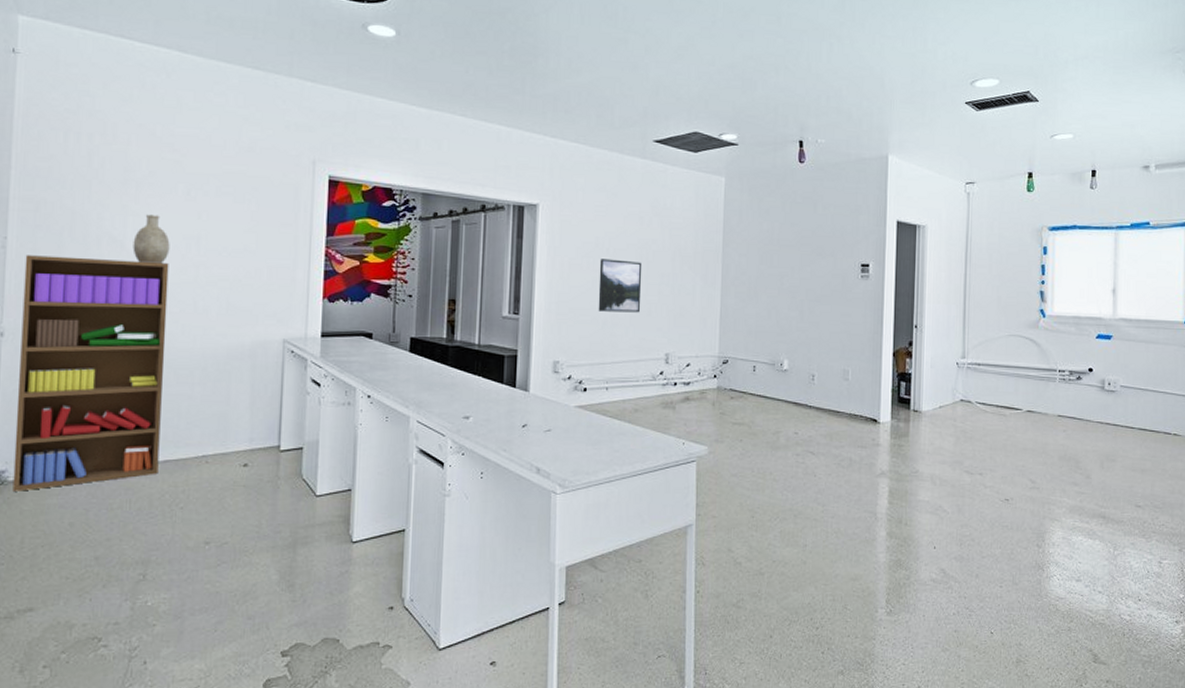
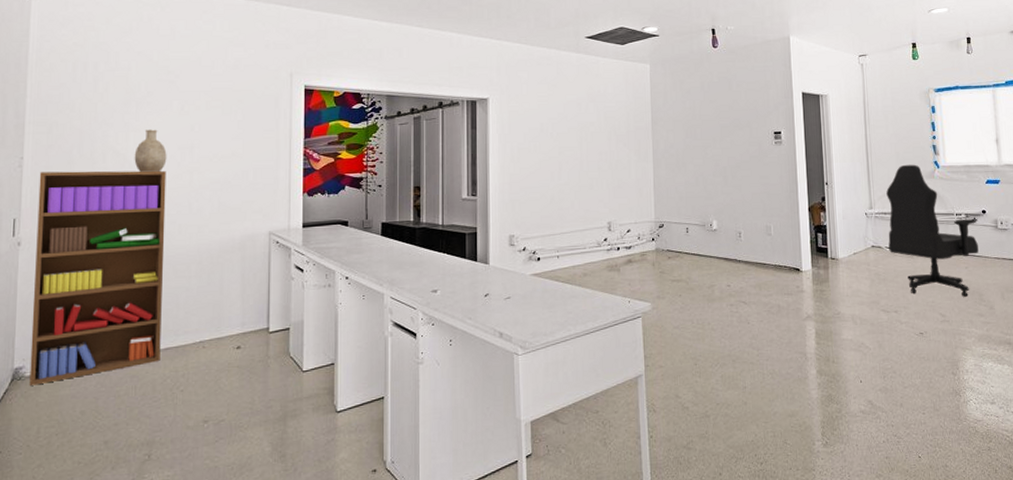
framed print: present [598,259,642,313] -> none [545,142,584,189]
office chair: none [979,311,1081,464] -> present [886,164,979,298]

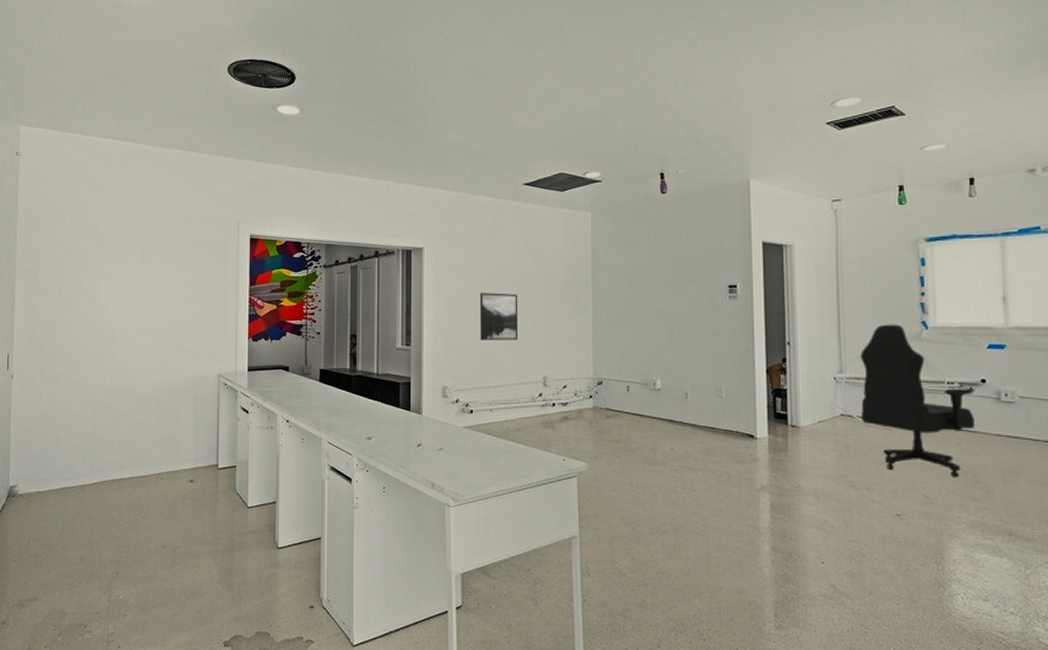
bookshelf: present [29,170,167,386] -> none [21,313,130,503]
decorative vase: present [134,129,167,173] -> none [103,275,131,316]
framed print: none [545,142,584,189] -> present [479,293,519,340]

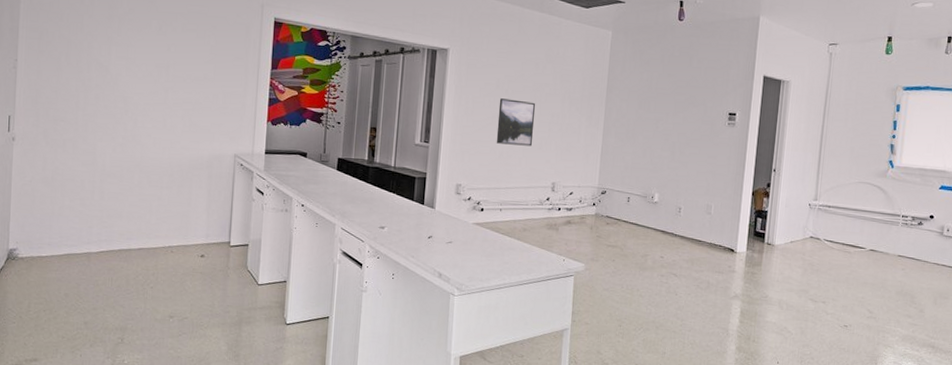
office chair: present [860,324,975,478] -> none [827,160,922,298]

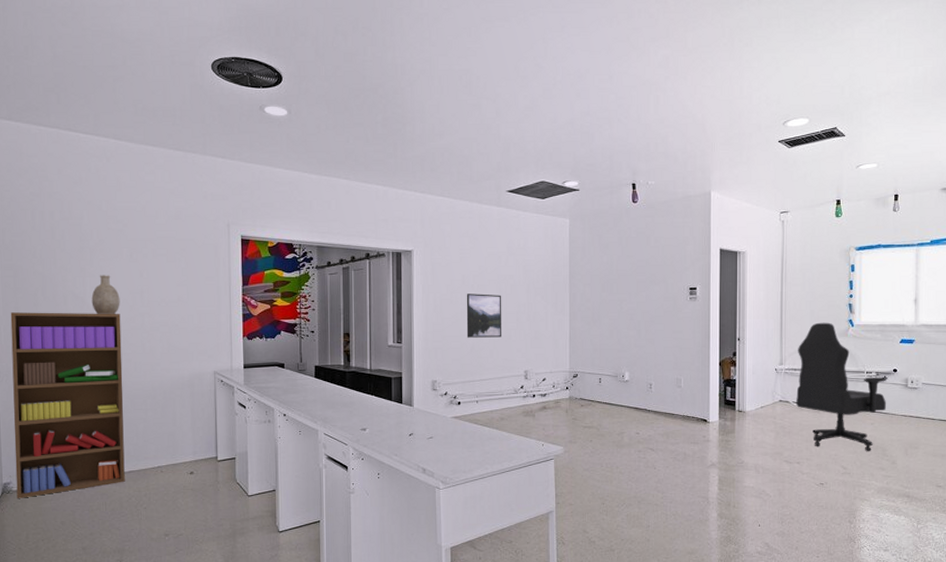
bookshelf: none [22,75,144,266] -> present [10,312,125,498]
decorative vase: none [115,45,145,87] -> present [91,275,120,315]
office chair: none [827,160,922,298] -> present [796,322,886,452]

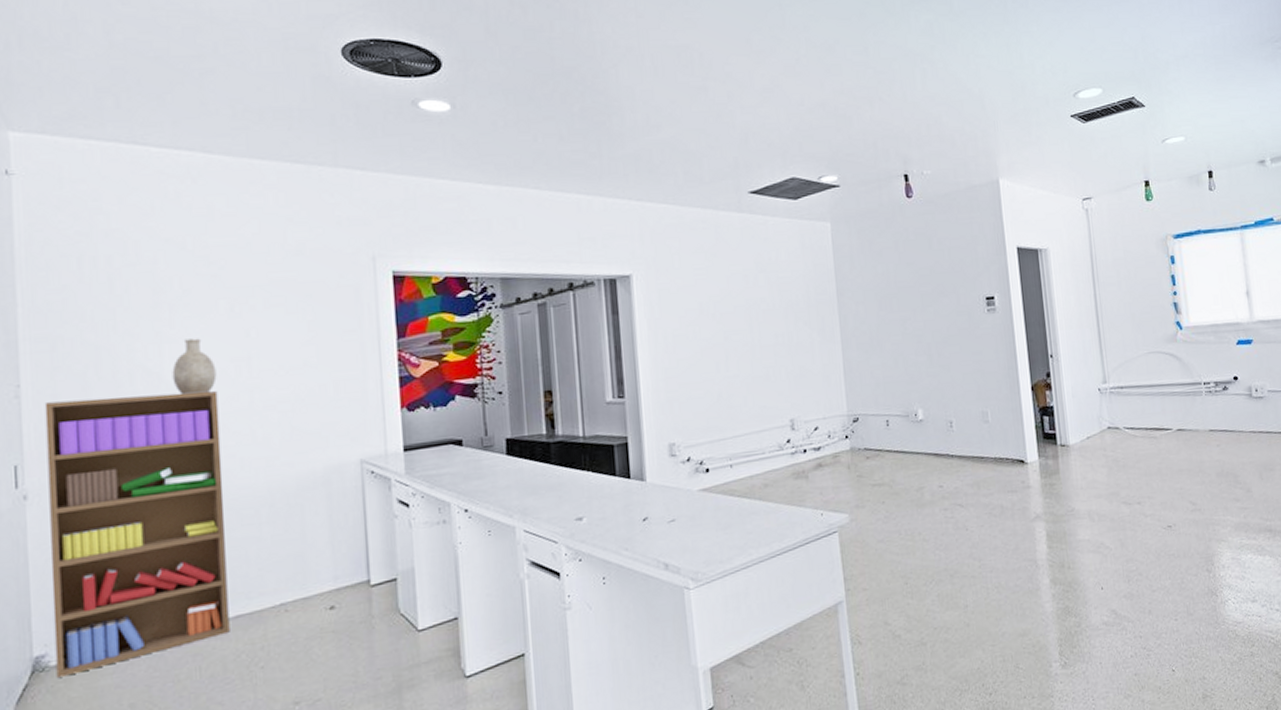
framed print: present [466,294,502,338] -> none [706,324,758,383]
office chair: present [796,322,886,452] -> none [1122,326,1231,481]

